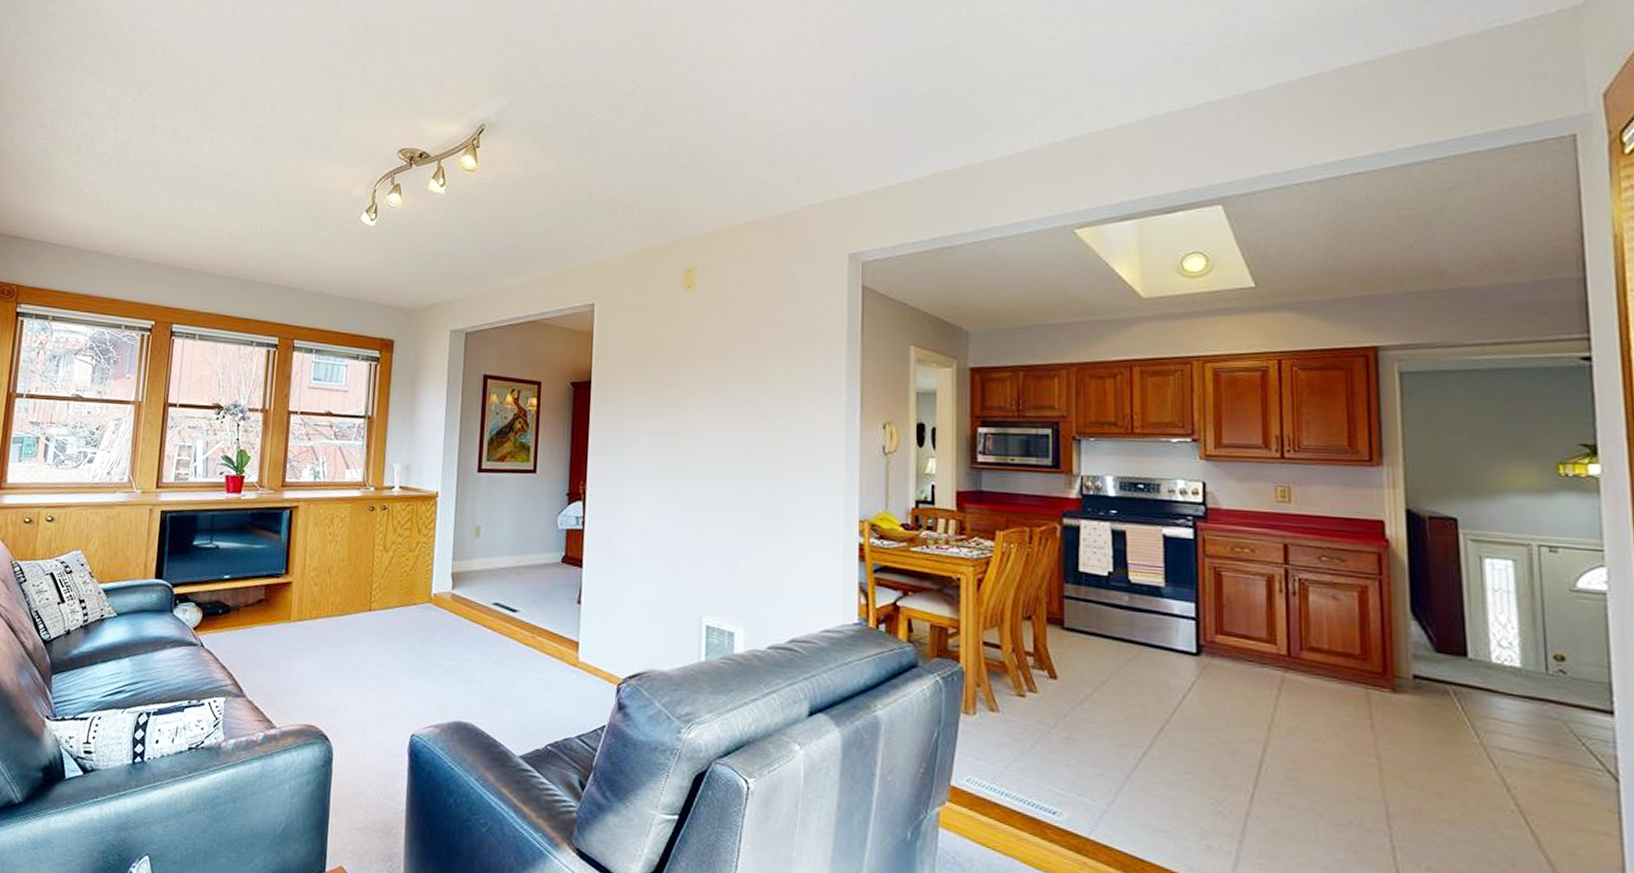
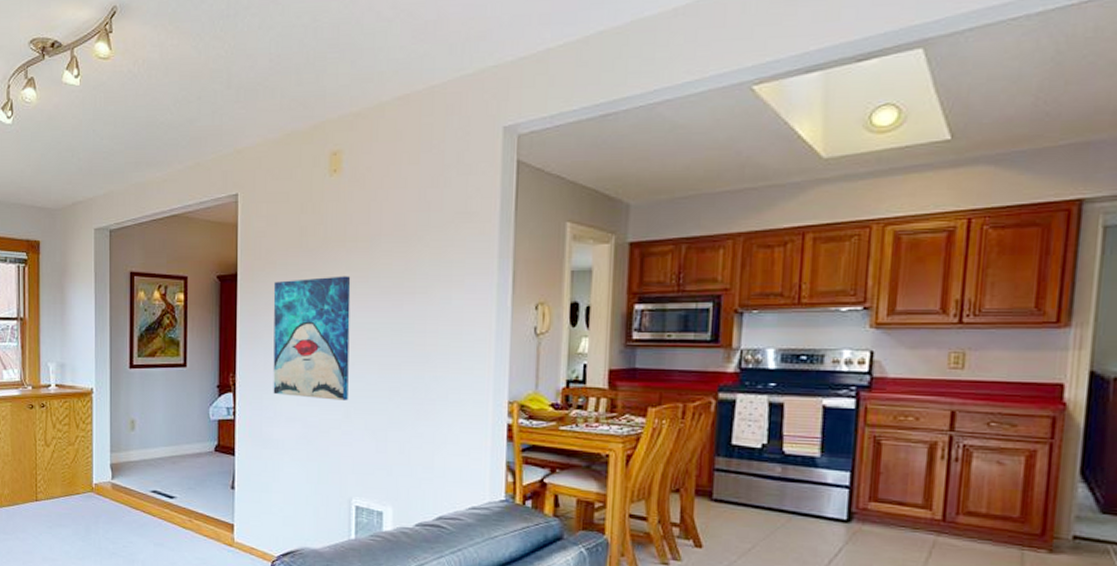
wall art: none [623,387,704,514] -> present [273,276,351,401]

